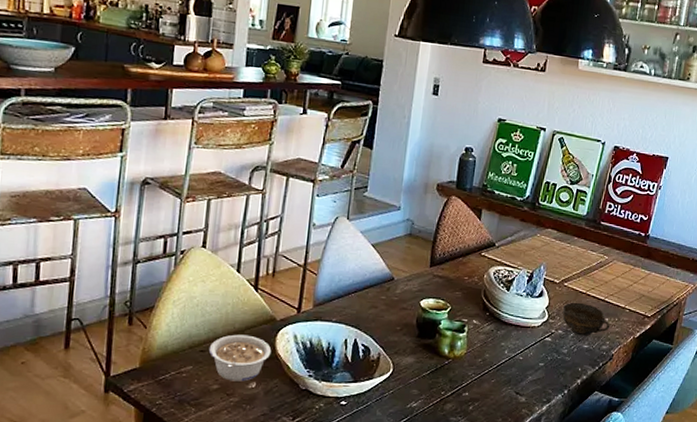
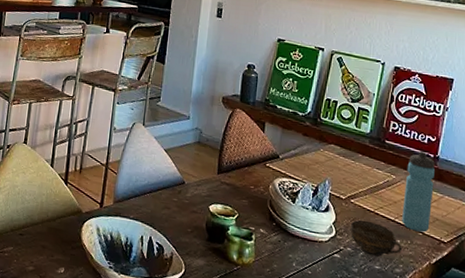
legume: present [208,334,272,382] -> none [26,222,78,266]
water bottle: none [611,231,645,309] -> present [402,151,435,233]

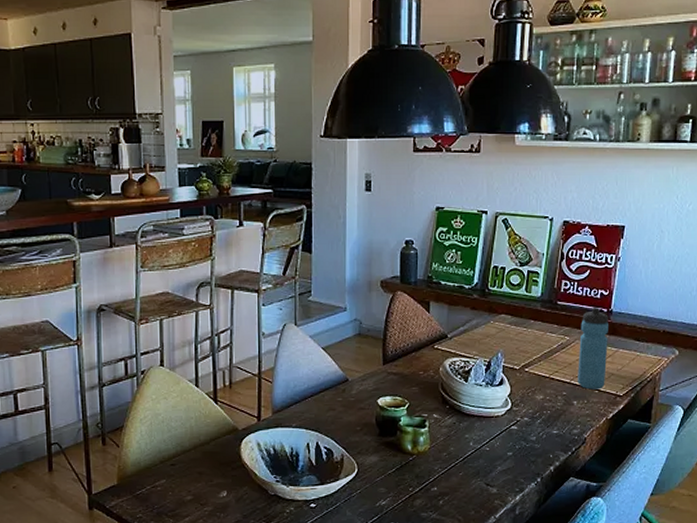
cup: present [350,219,402,257] -> none [526,387,579,421]

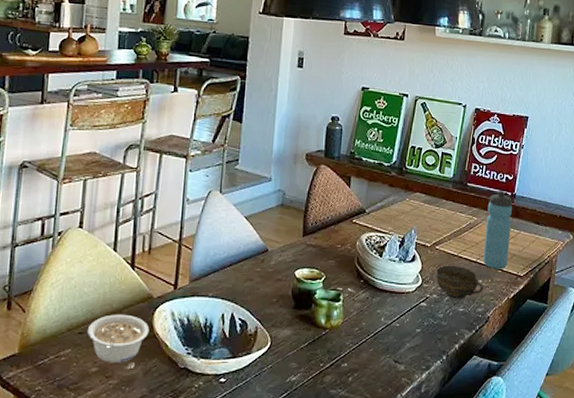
legume: none [178,446,238,492] -> present [87,314,150,363]
cup: none [526,387,579,421] -> present [435,265,483,299]

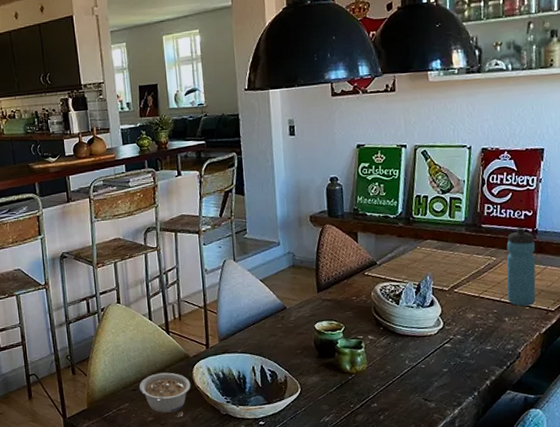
cup: present [435,265,483,299] -> none [457,306,511,338]

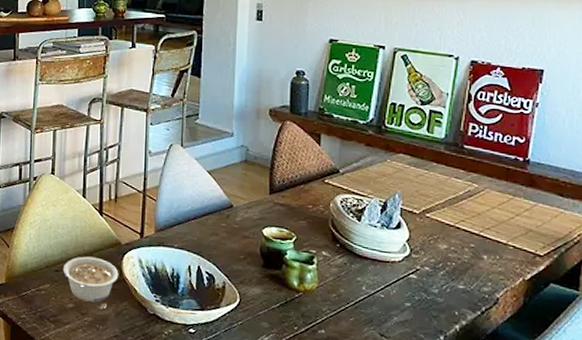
water bottle: present [506,228,536,307] -> none [488,155,525,246]

